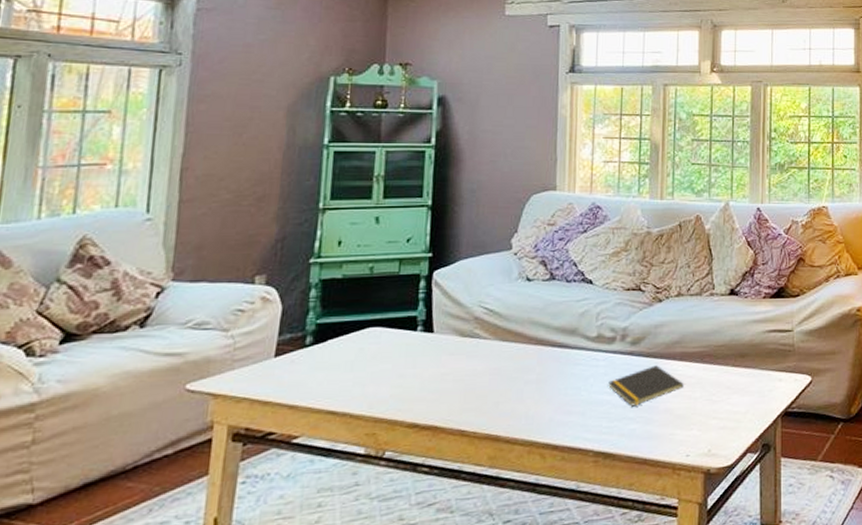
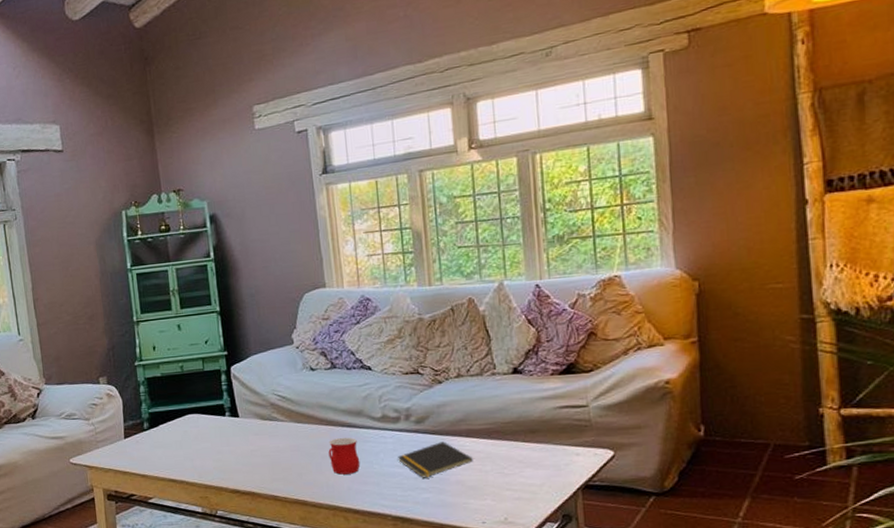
mug: none [533,360,567,403] -> present [328,438,361,475]

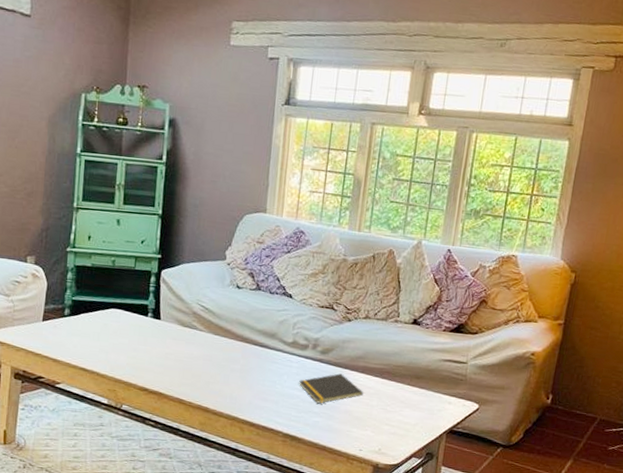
mug: present [328,438,361,475] -> none [237,355,266,390]

